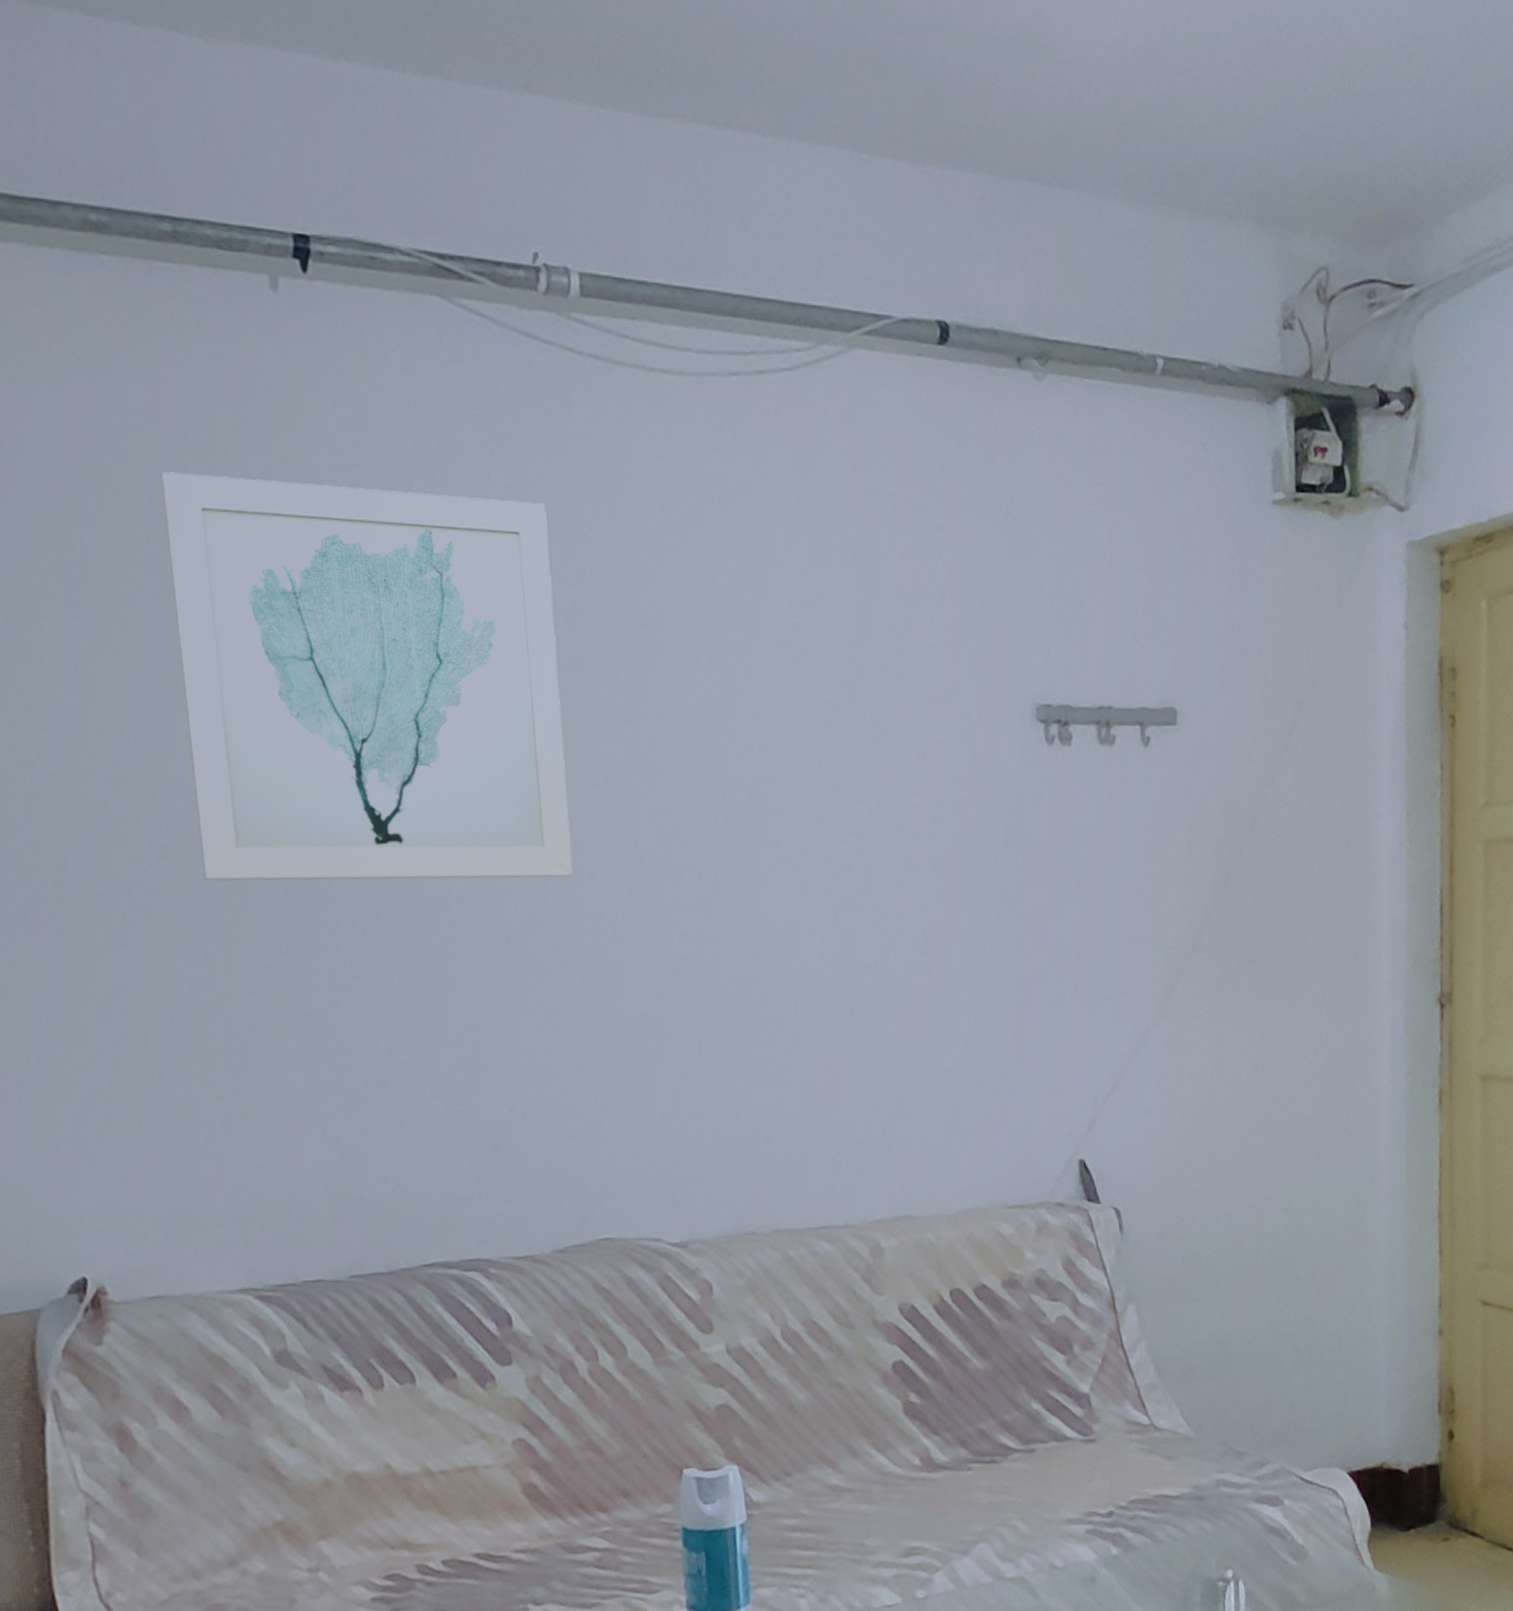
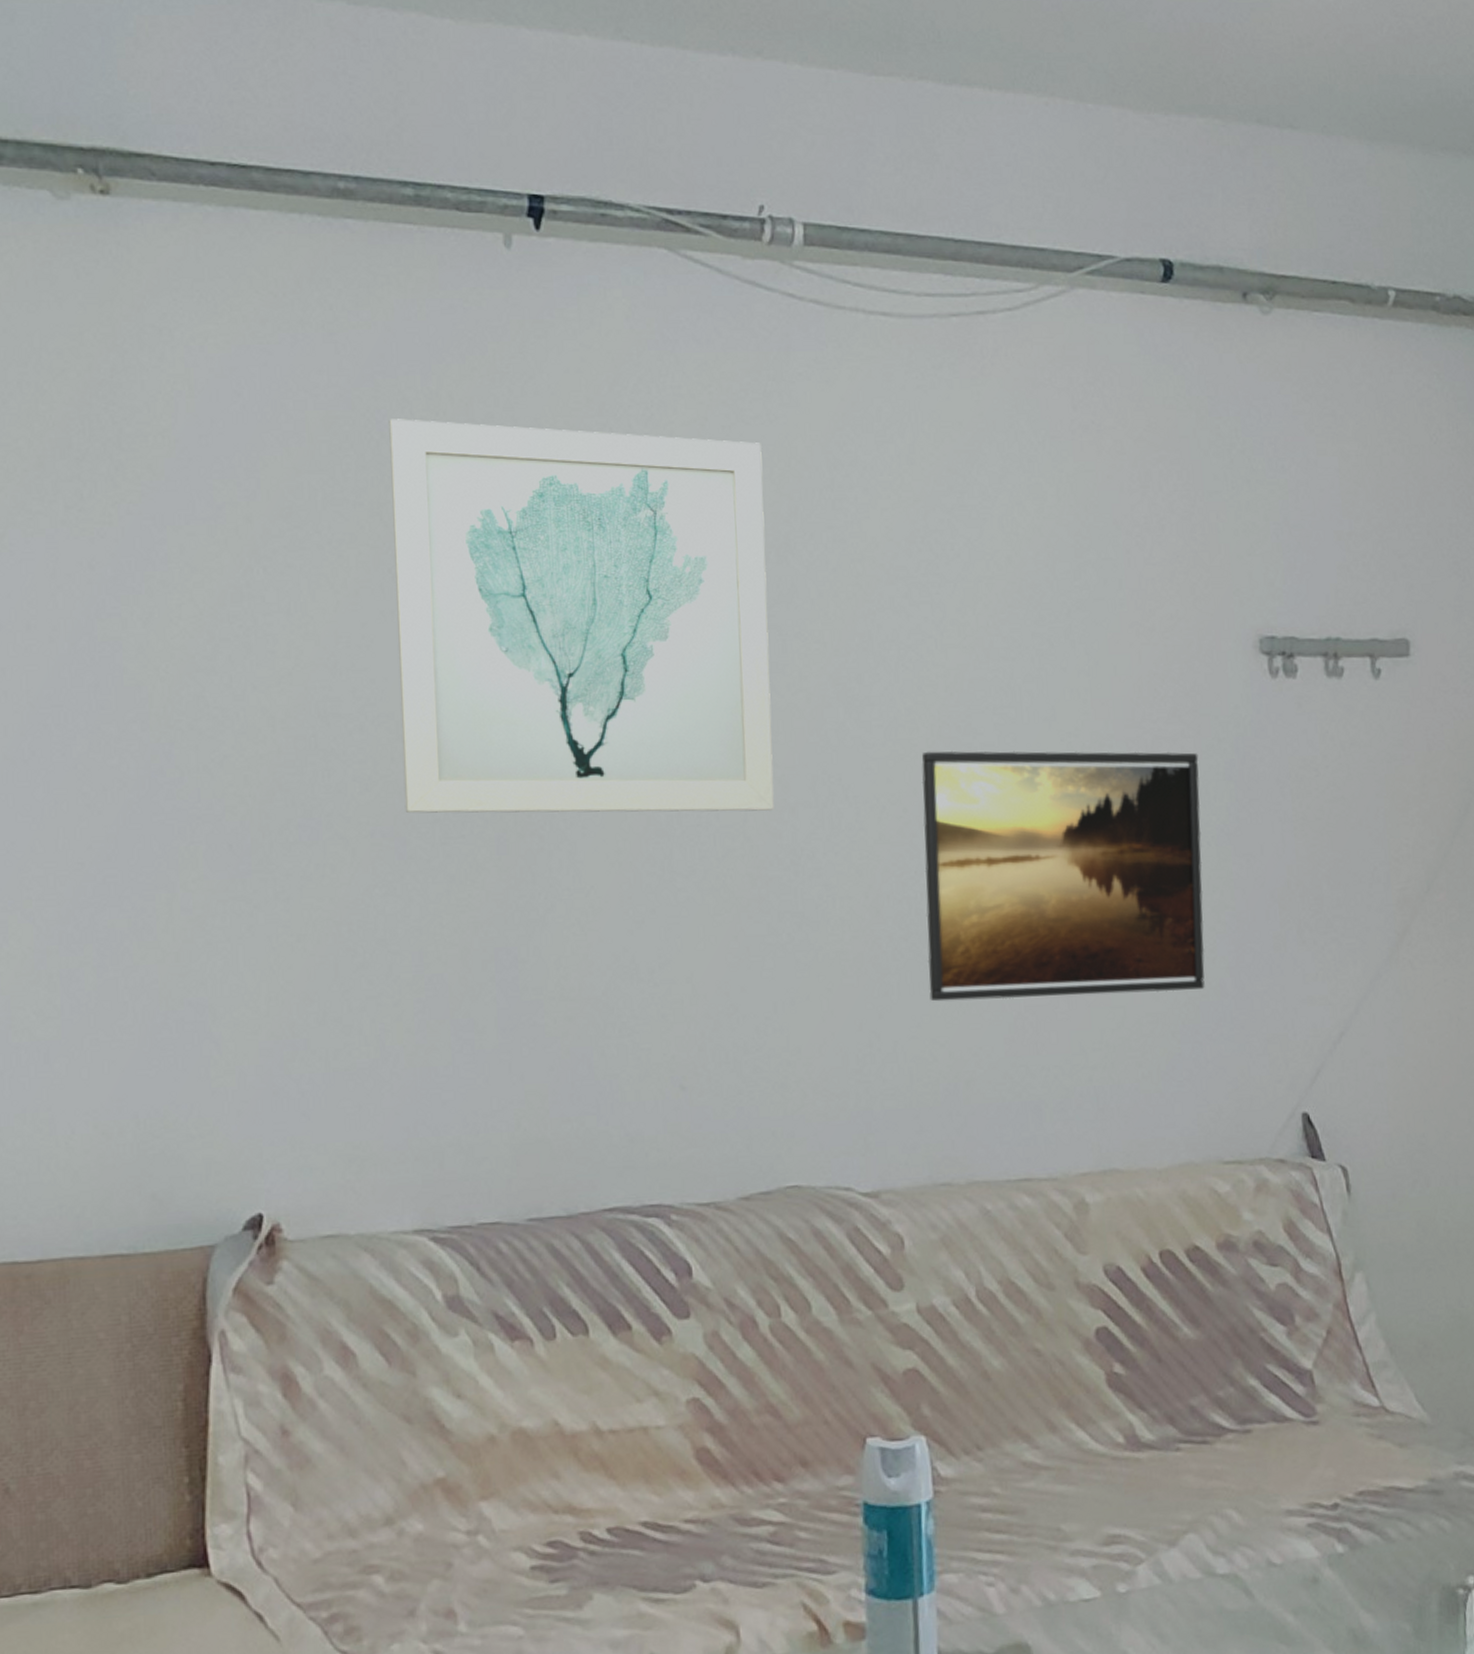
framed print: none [715,816,989,1061] -> present [921,750,1205,1002]

